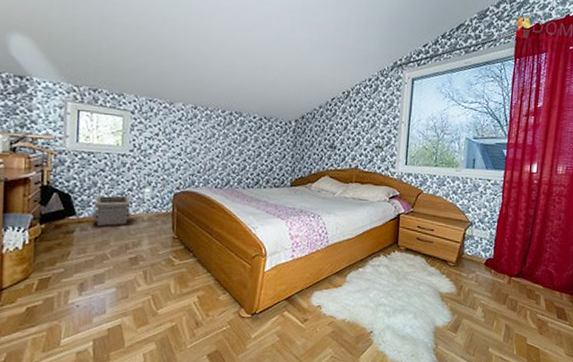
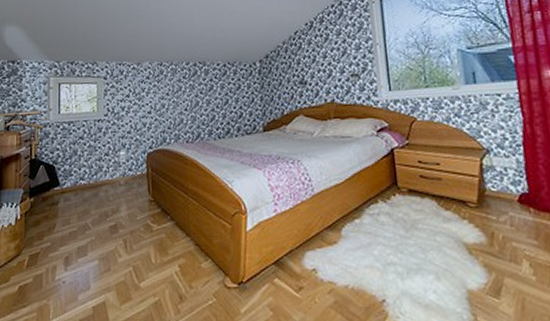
storage basket: present [93,195,131,226] -> none [75,161,108,194]

